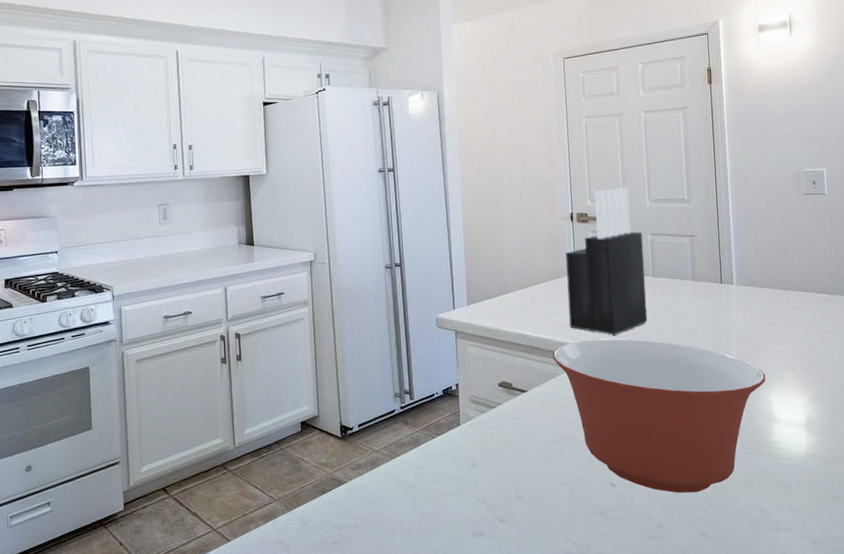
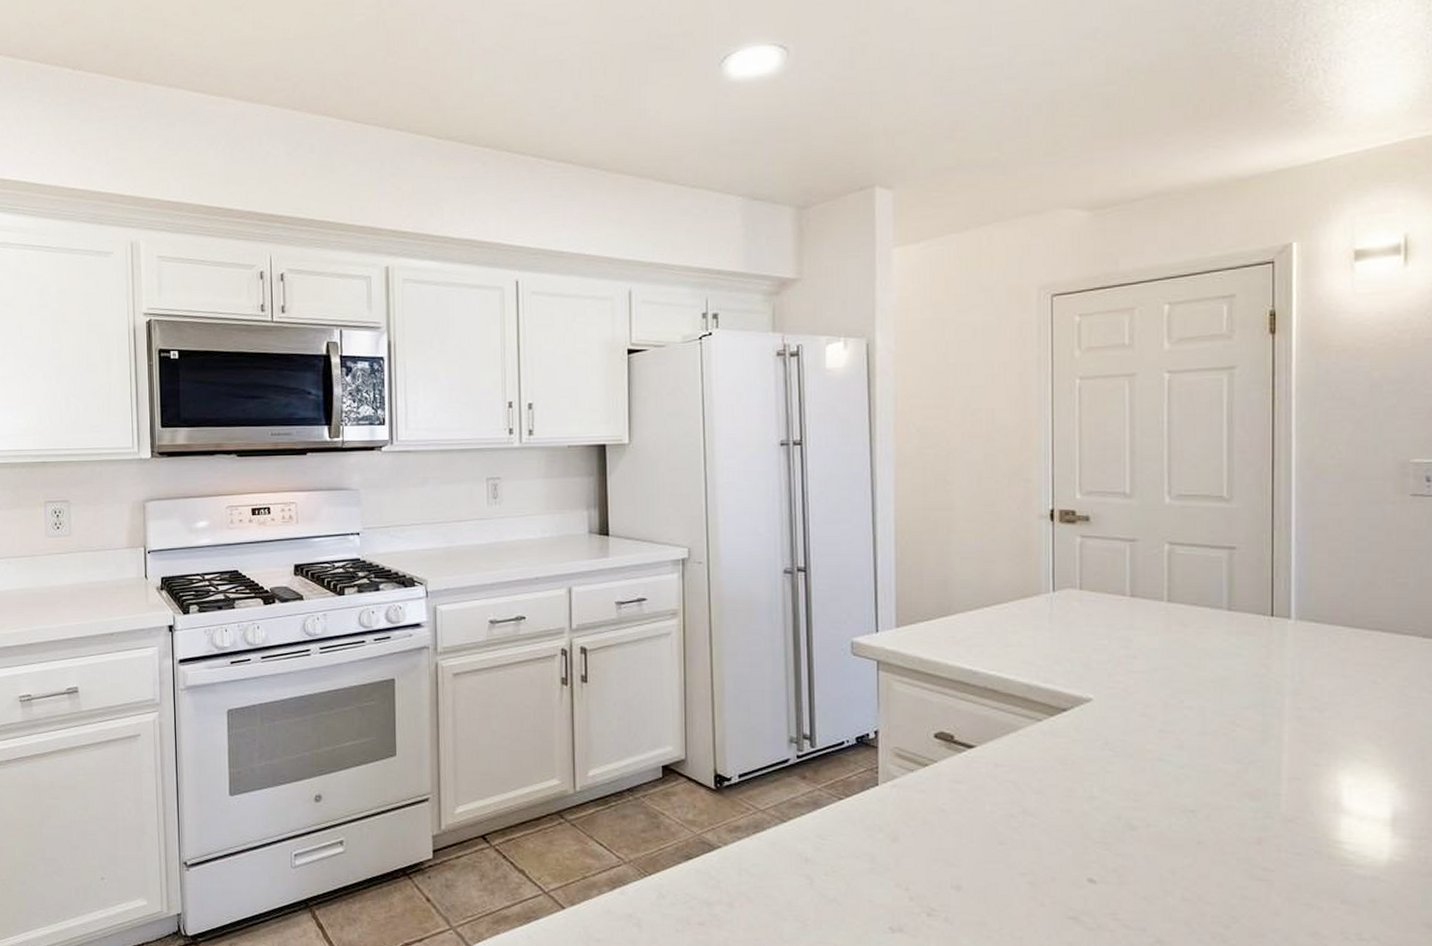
mixing bowl: present [552,338,766,493] -> none [1014,683,1333,901]
knife block: present [565,187,648,335] -> none [1039,477,1157,679]

